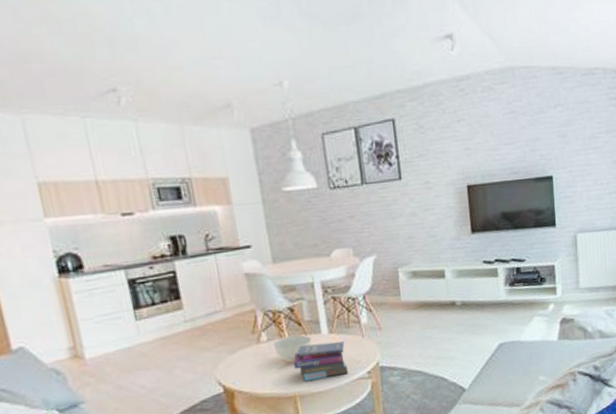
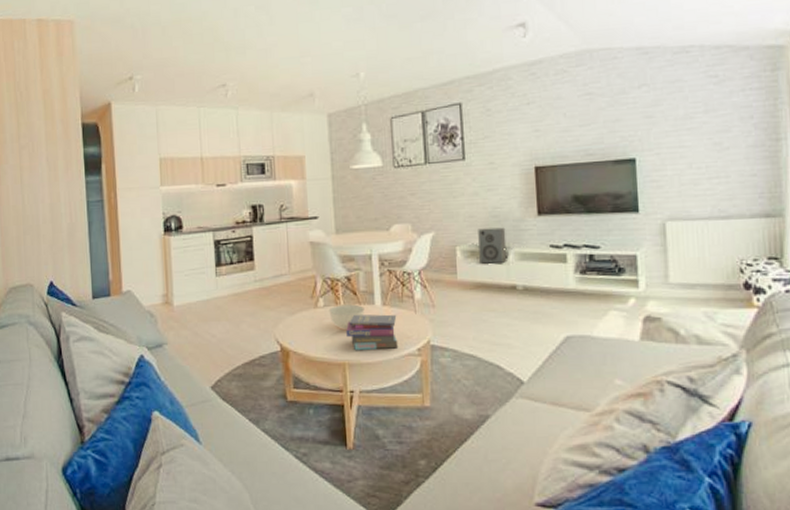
speaker: none [418,246,446,284] -> present [478,227,507,265]

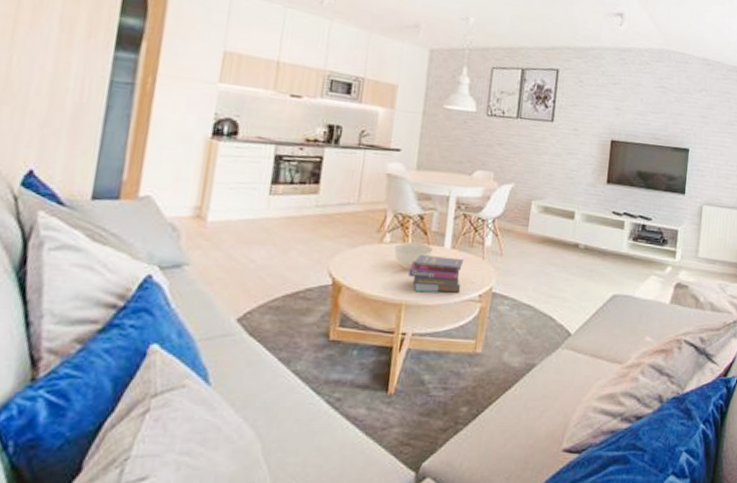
speaker: present [478,227,507,265] -> none [551,187,578,223]

